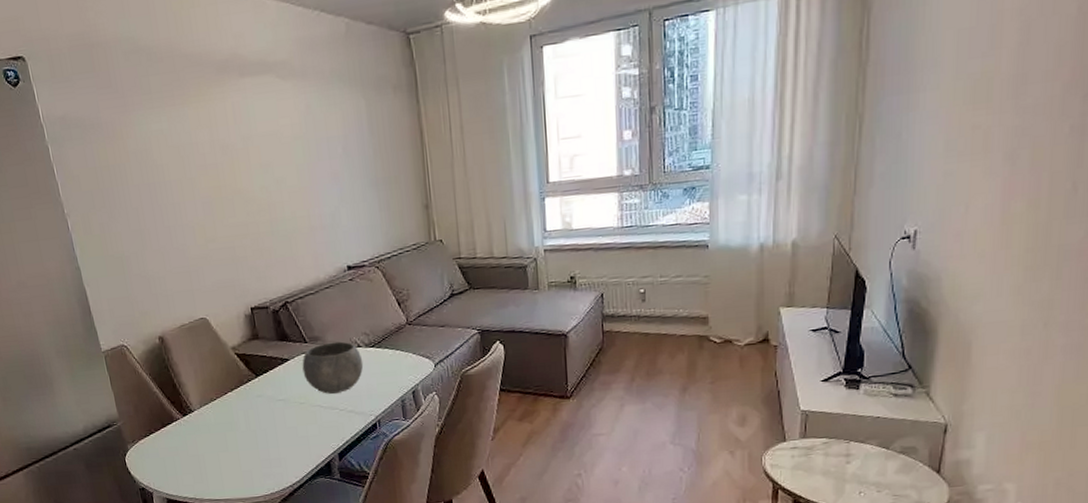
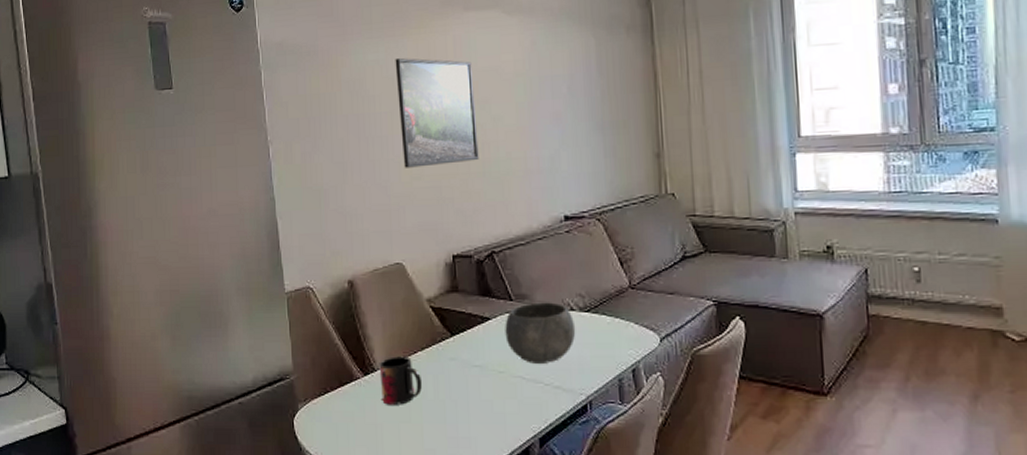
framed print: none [178,126,267,232] -> present [395,57,479,168]
mug: none [195,397,235,439] -> present [379,356,422,405]

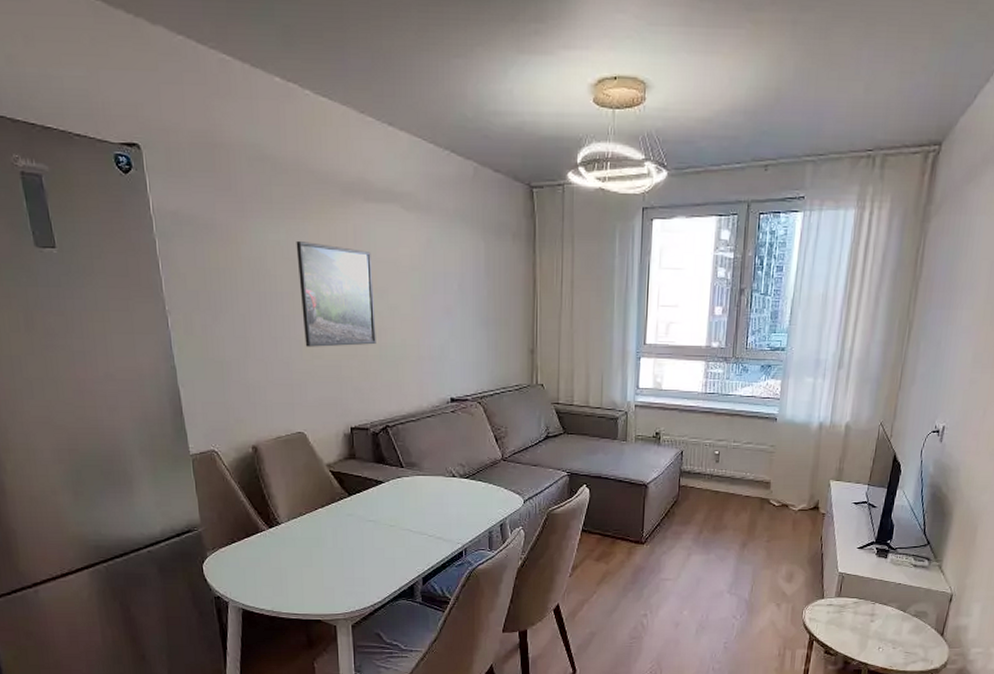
mug: present [379,356,422,405] -> none [283,512,322,552]
bowl: present [505,302,576,364] -> none [396,470,456,519]

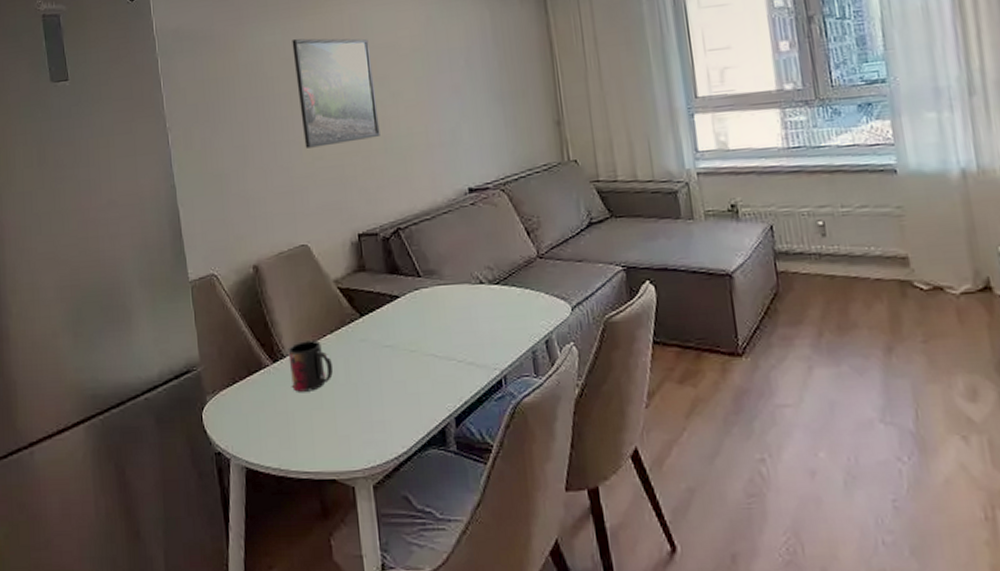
mug: none [283,512,322,552] -> present [288,340,333,392]

